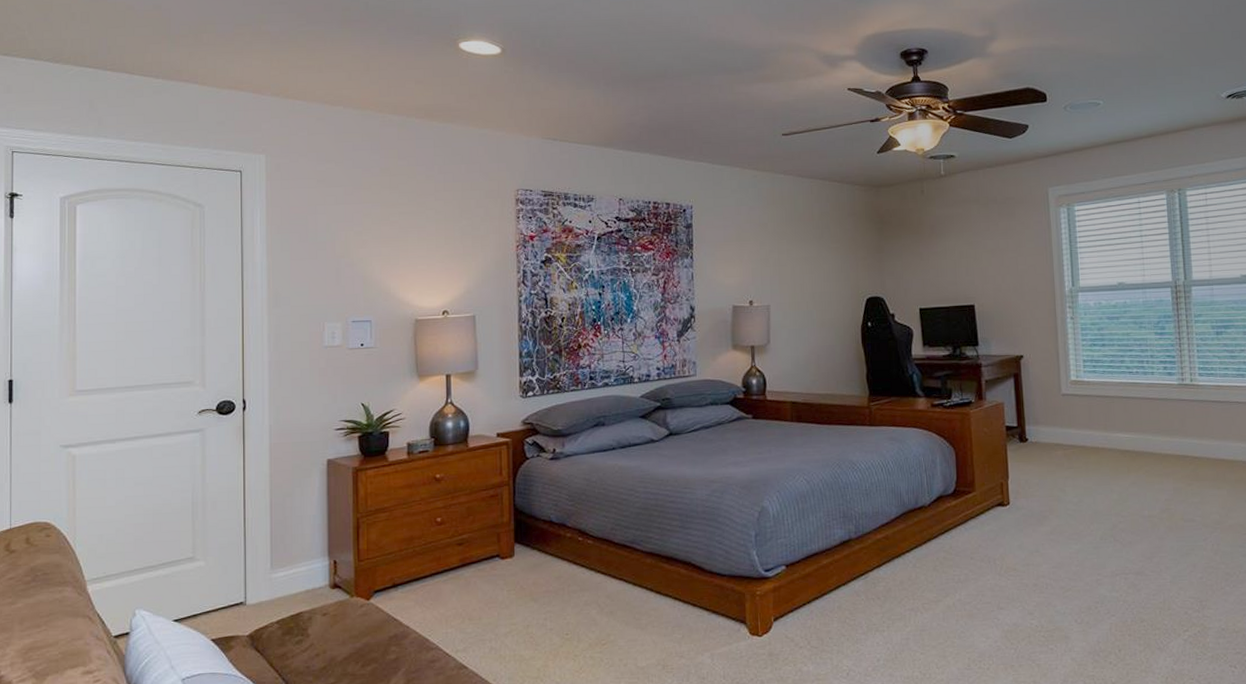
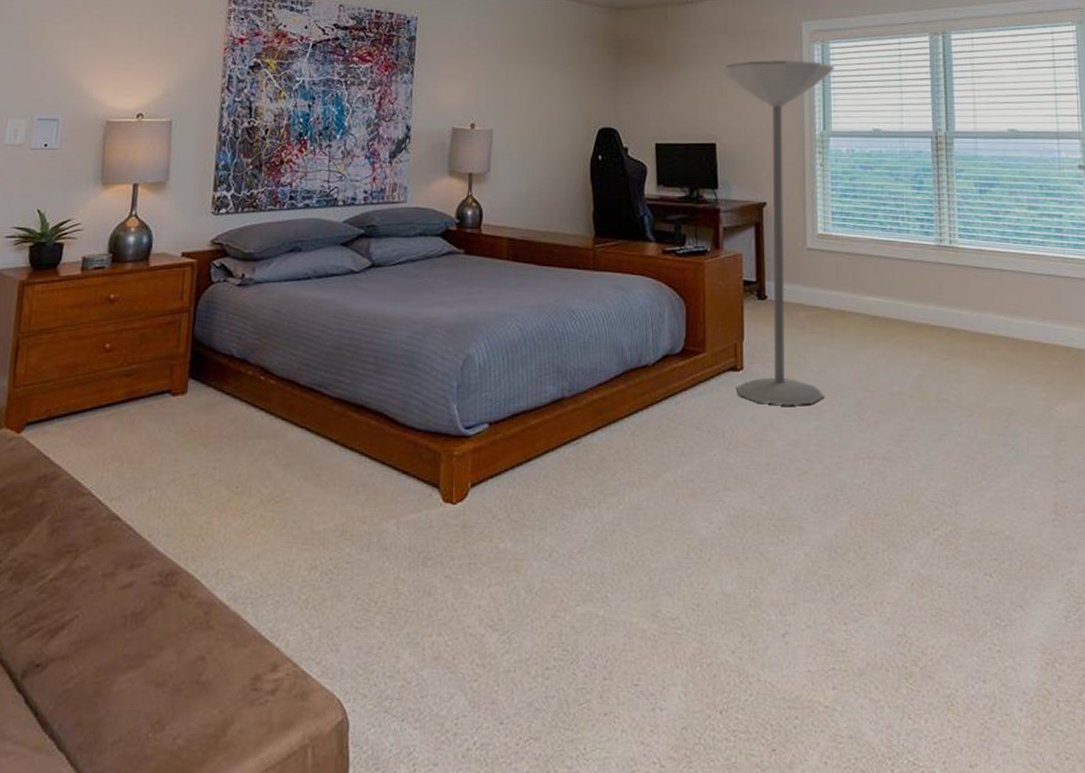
floor lamp: none [977,223,1083,533] -> present [722,59,835,405]

